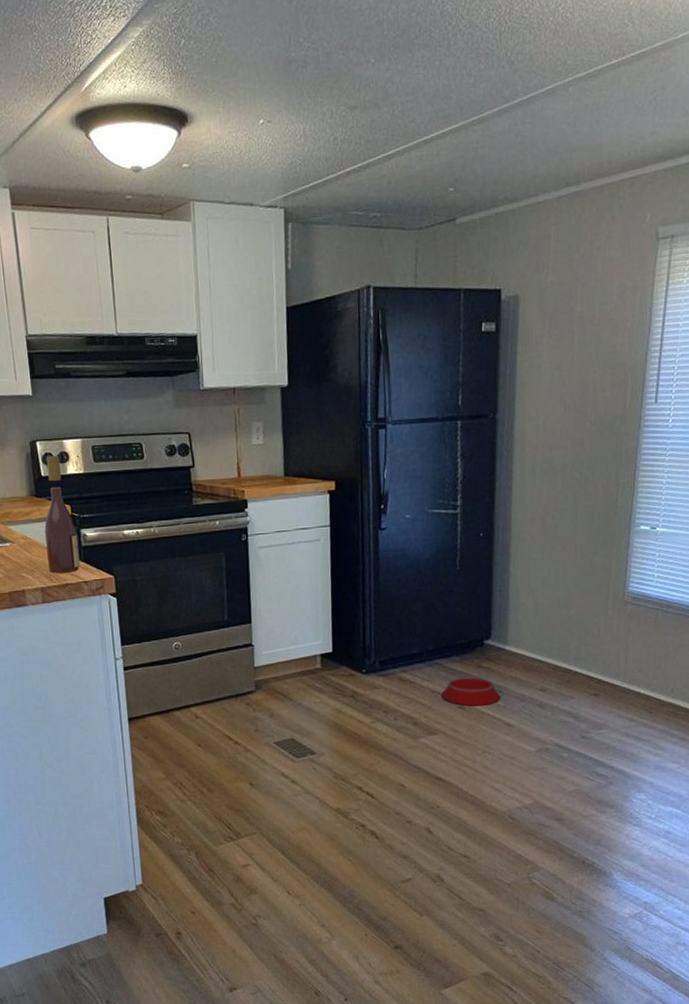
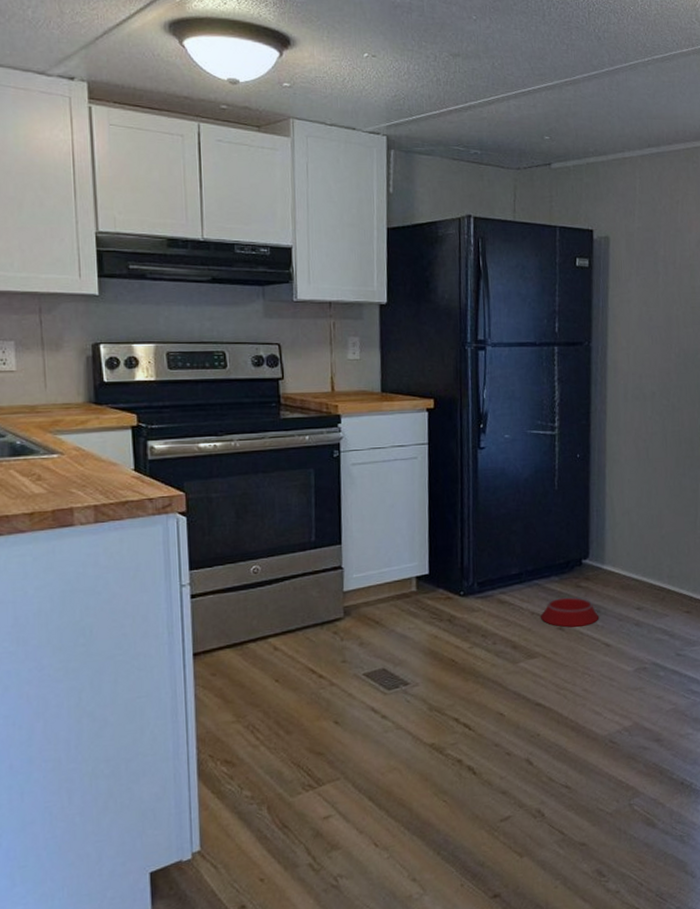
wine bottle: present [44,455,81,574] -> none [103,360,145,490]

